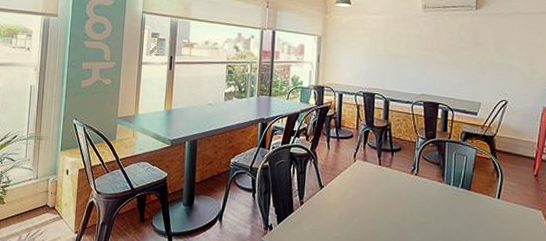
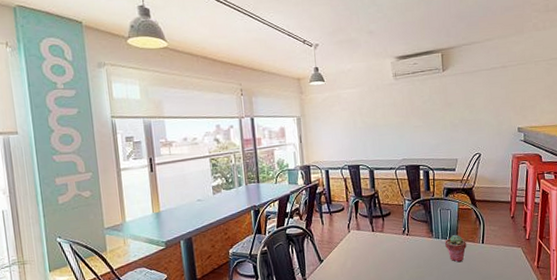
potted succulent: none [456,183,480,215] -> present [445,234,466,263]

